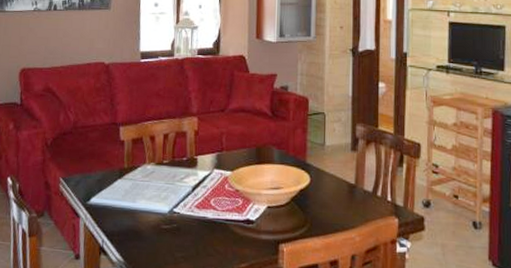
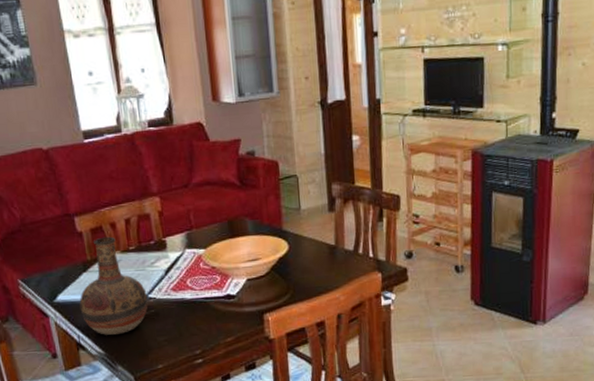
vase: none [109,148,173,244] -> present [79,236,148,335]

